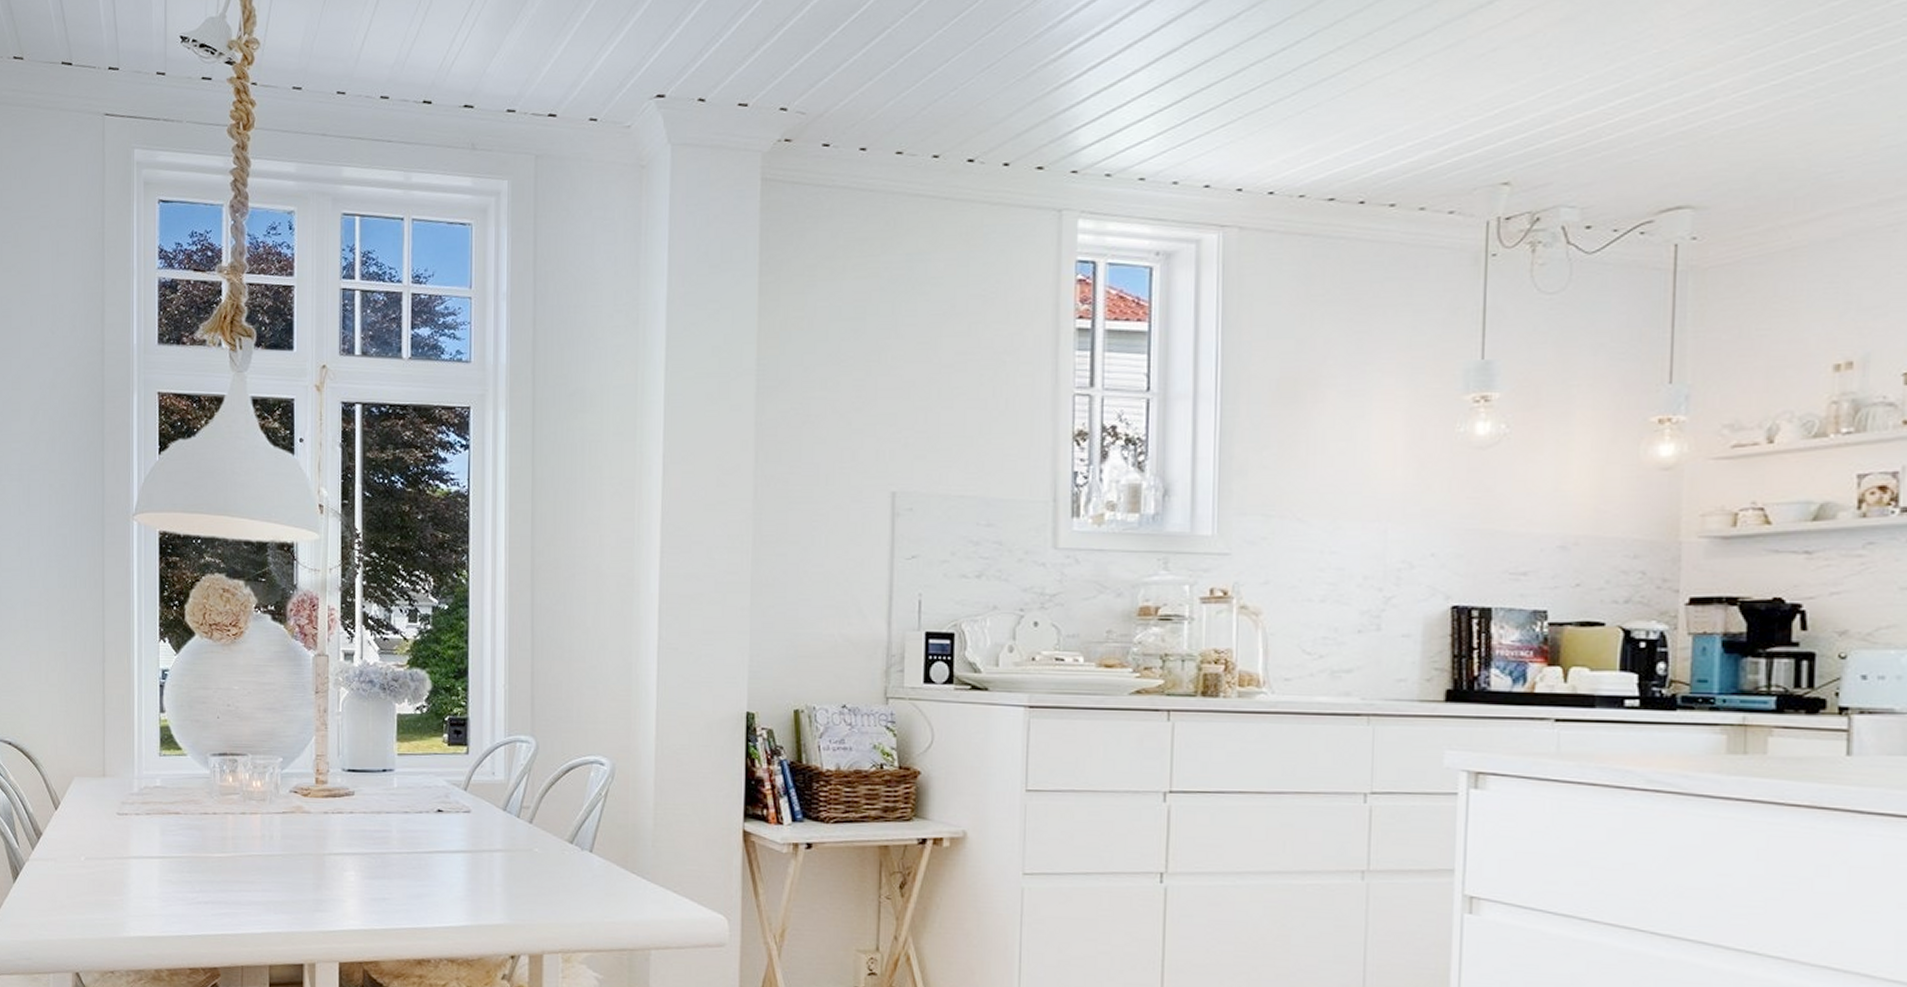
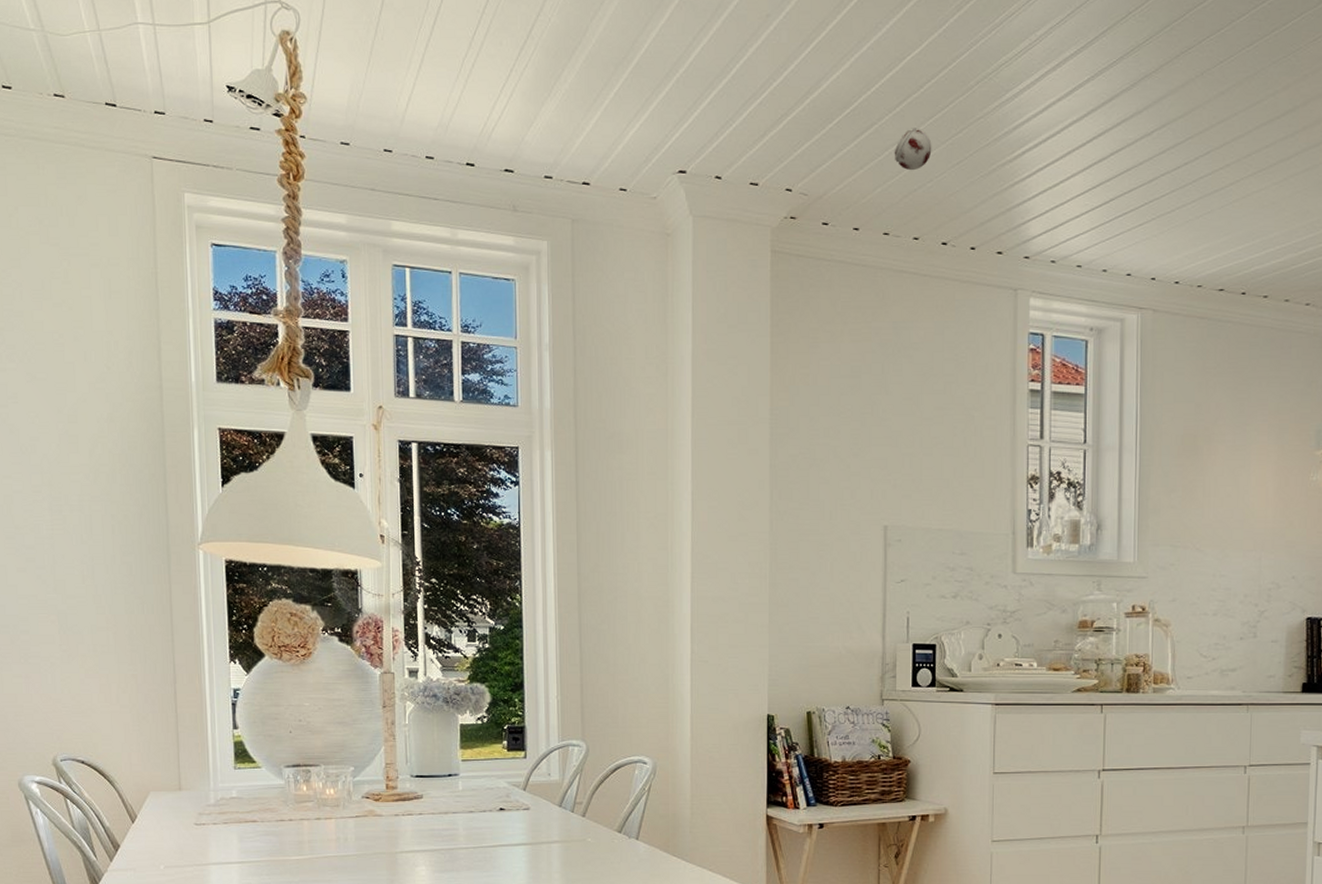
smoke detector: none [910,29,957,79] -> present [894,128,932,171]

